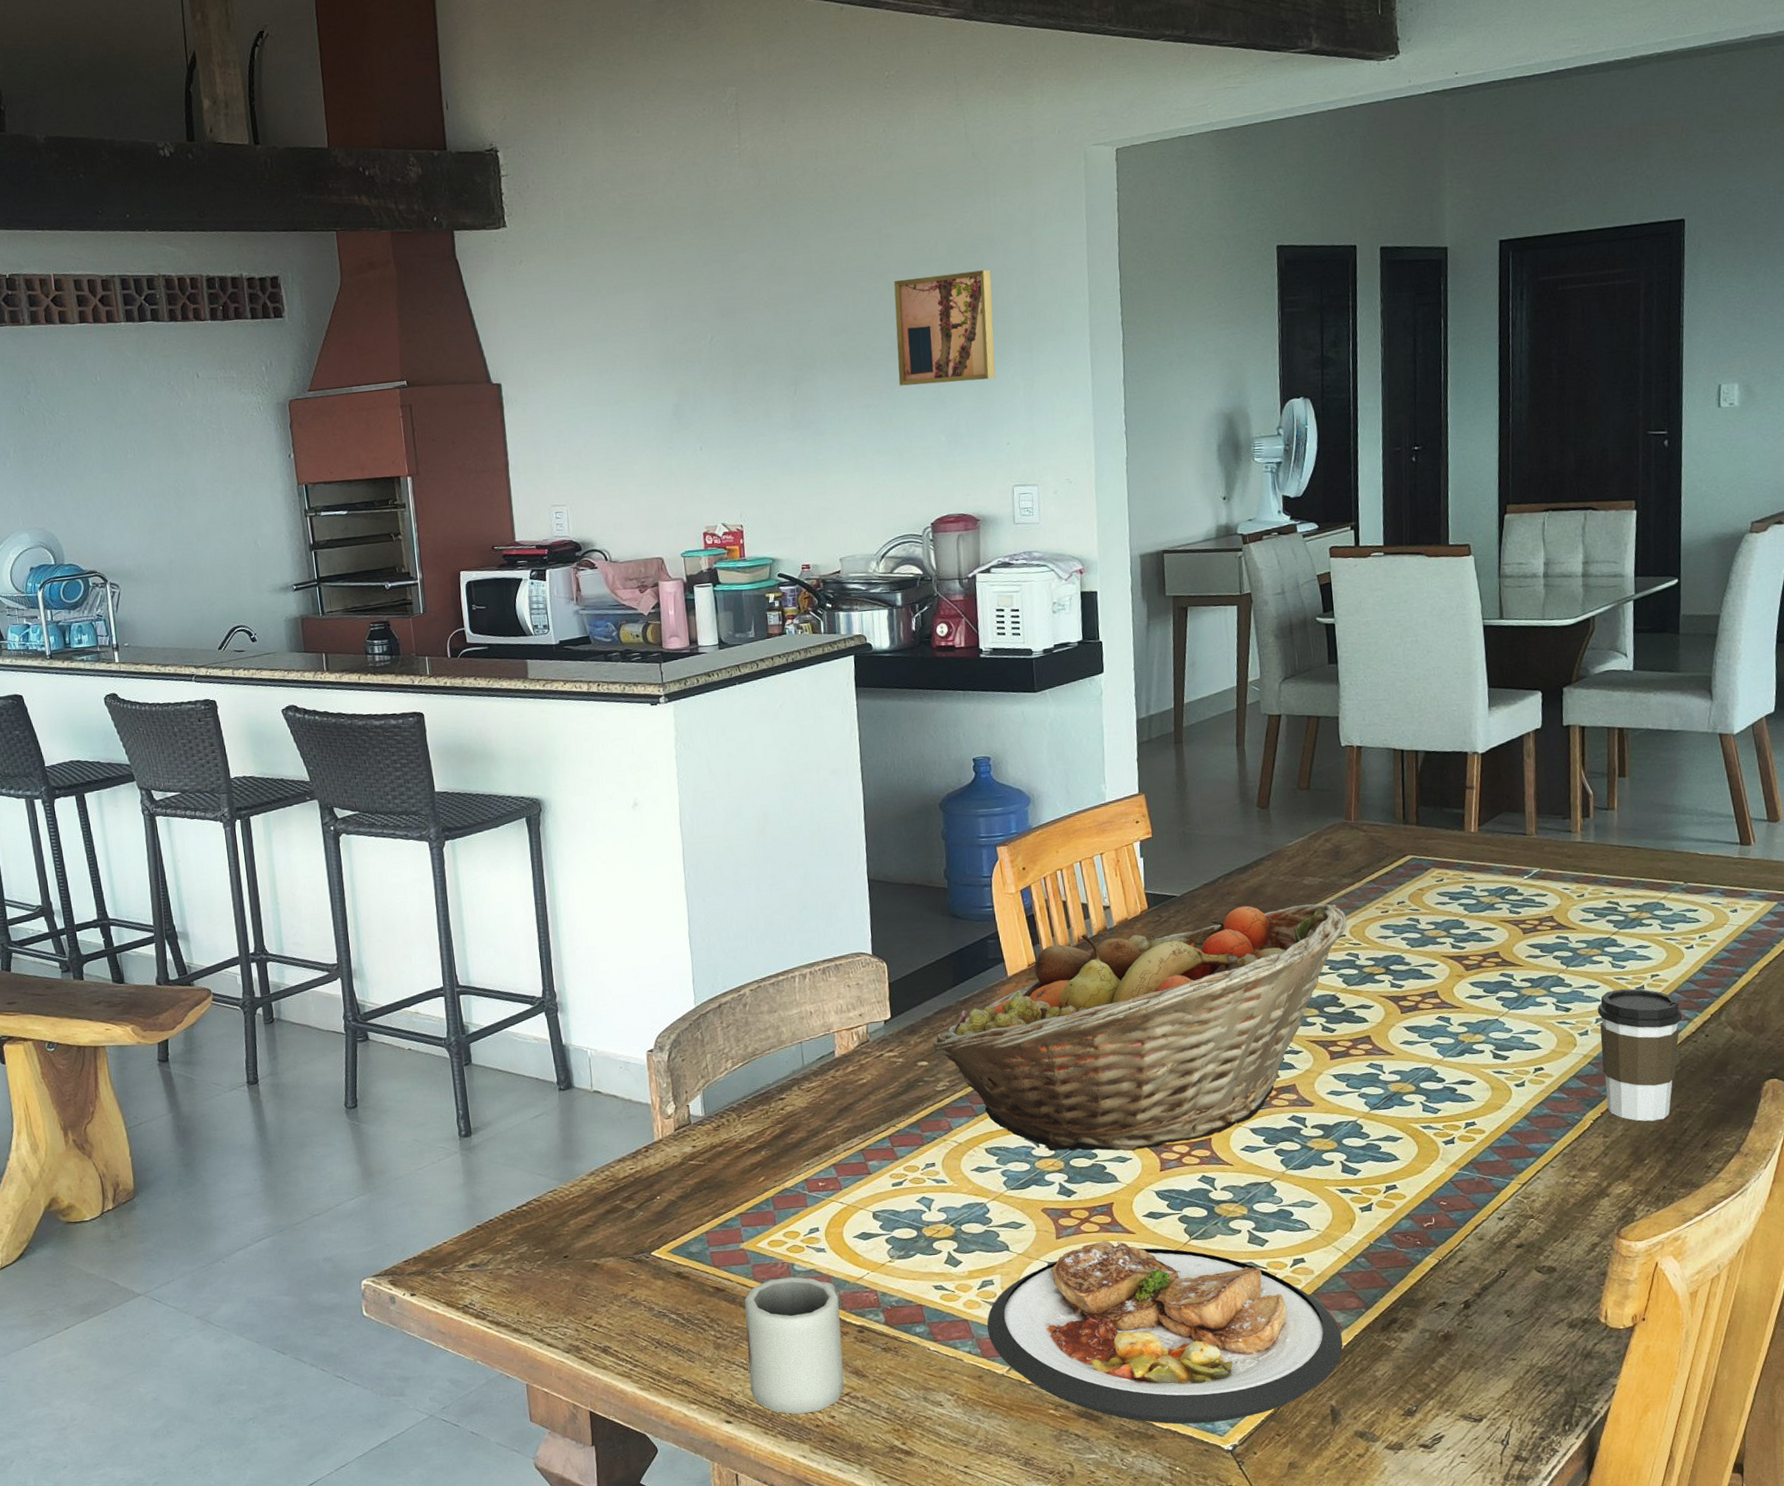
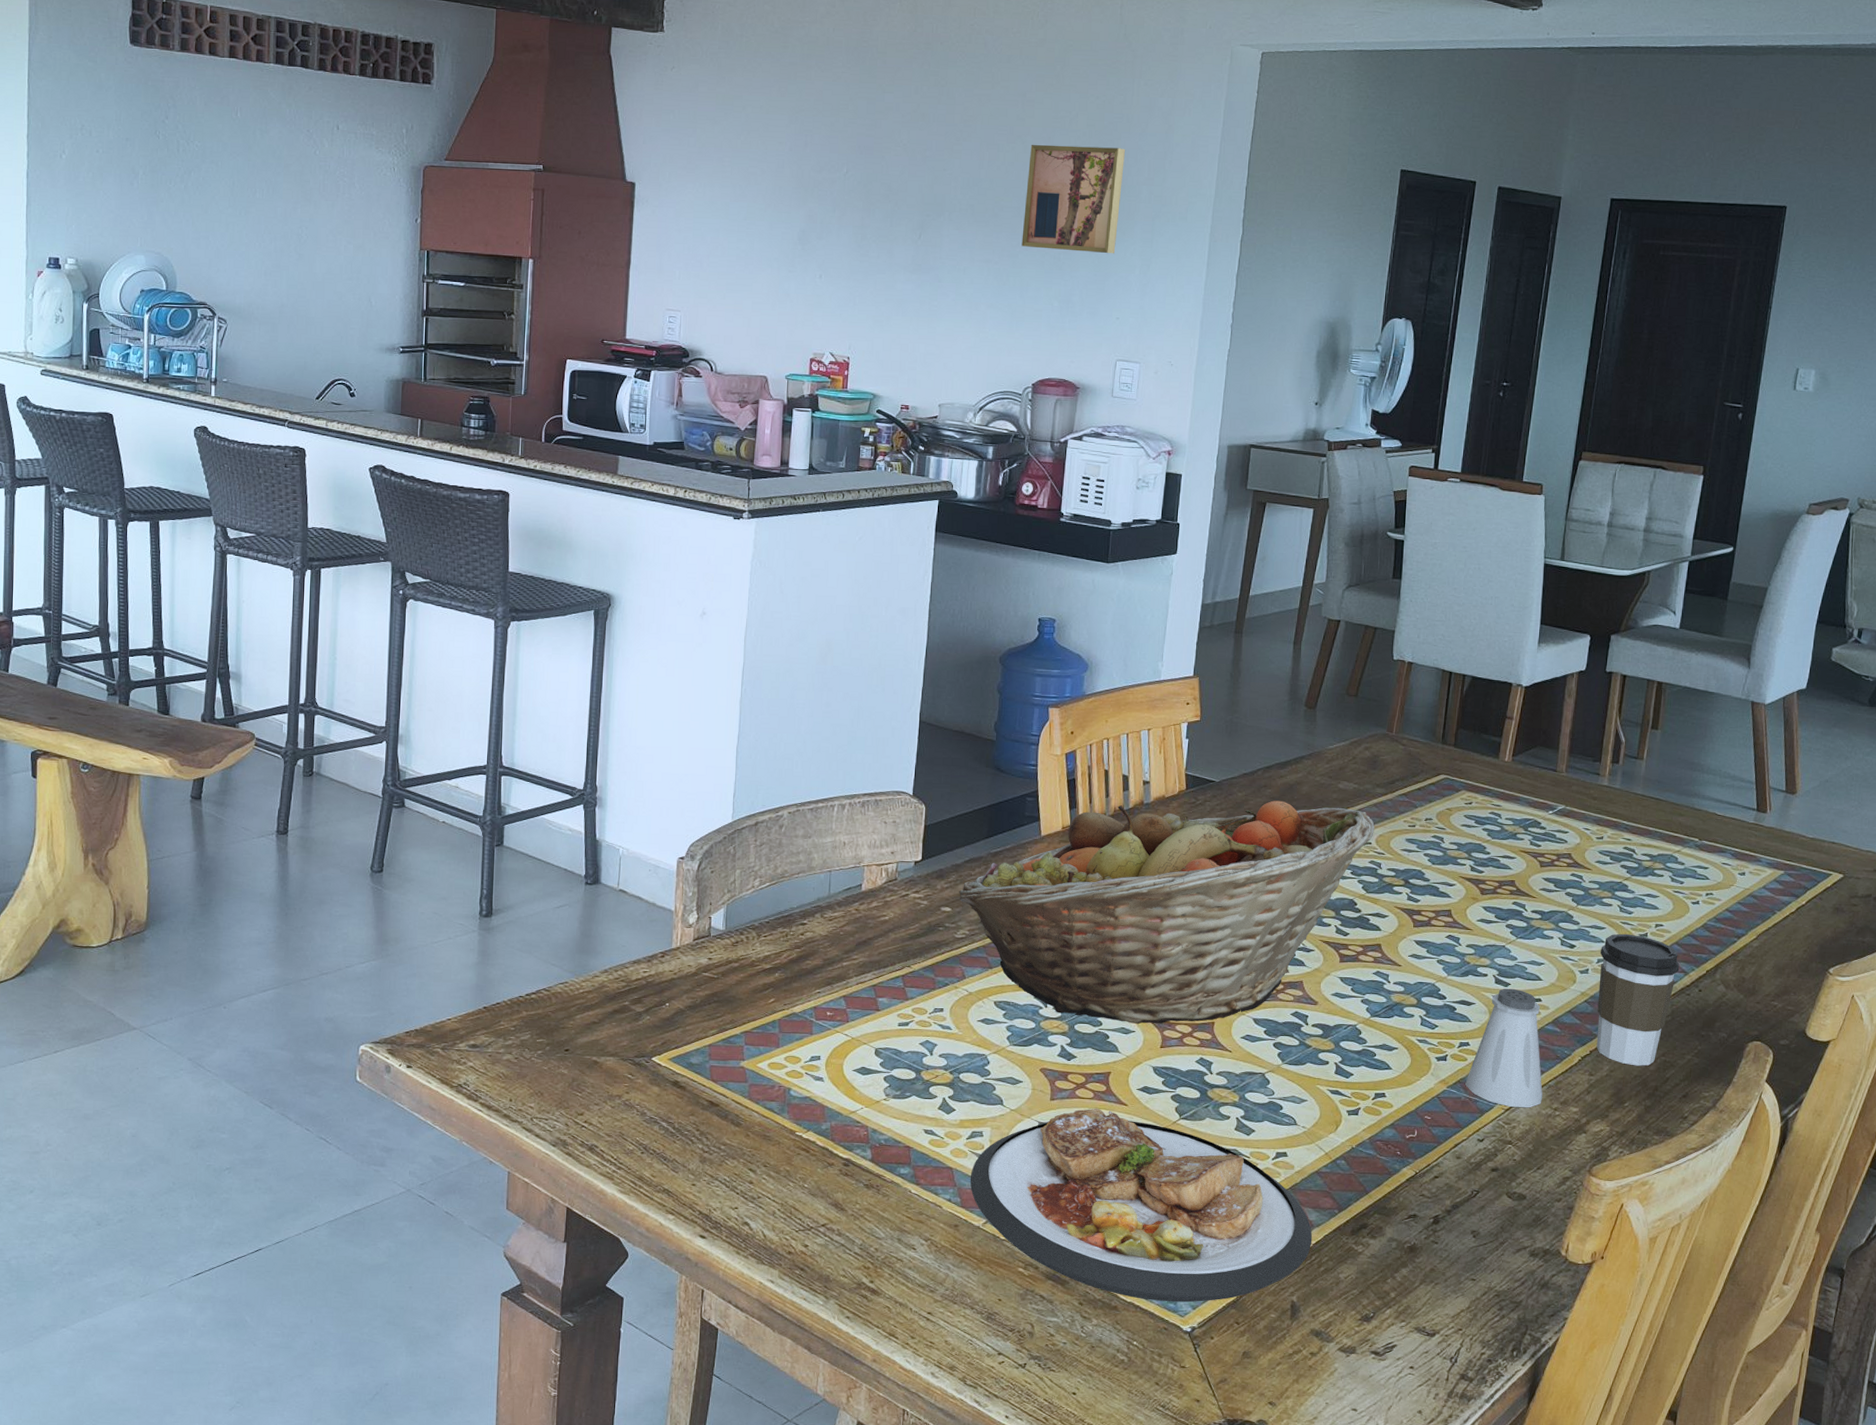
cup: present [744,1276,844,1415] -> none [729,1101,829,1239]
saltshaker: none [1477,1061,1559,1181] -> present [1465,988,1543,1108]

